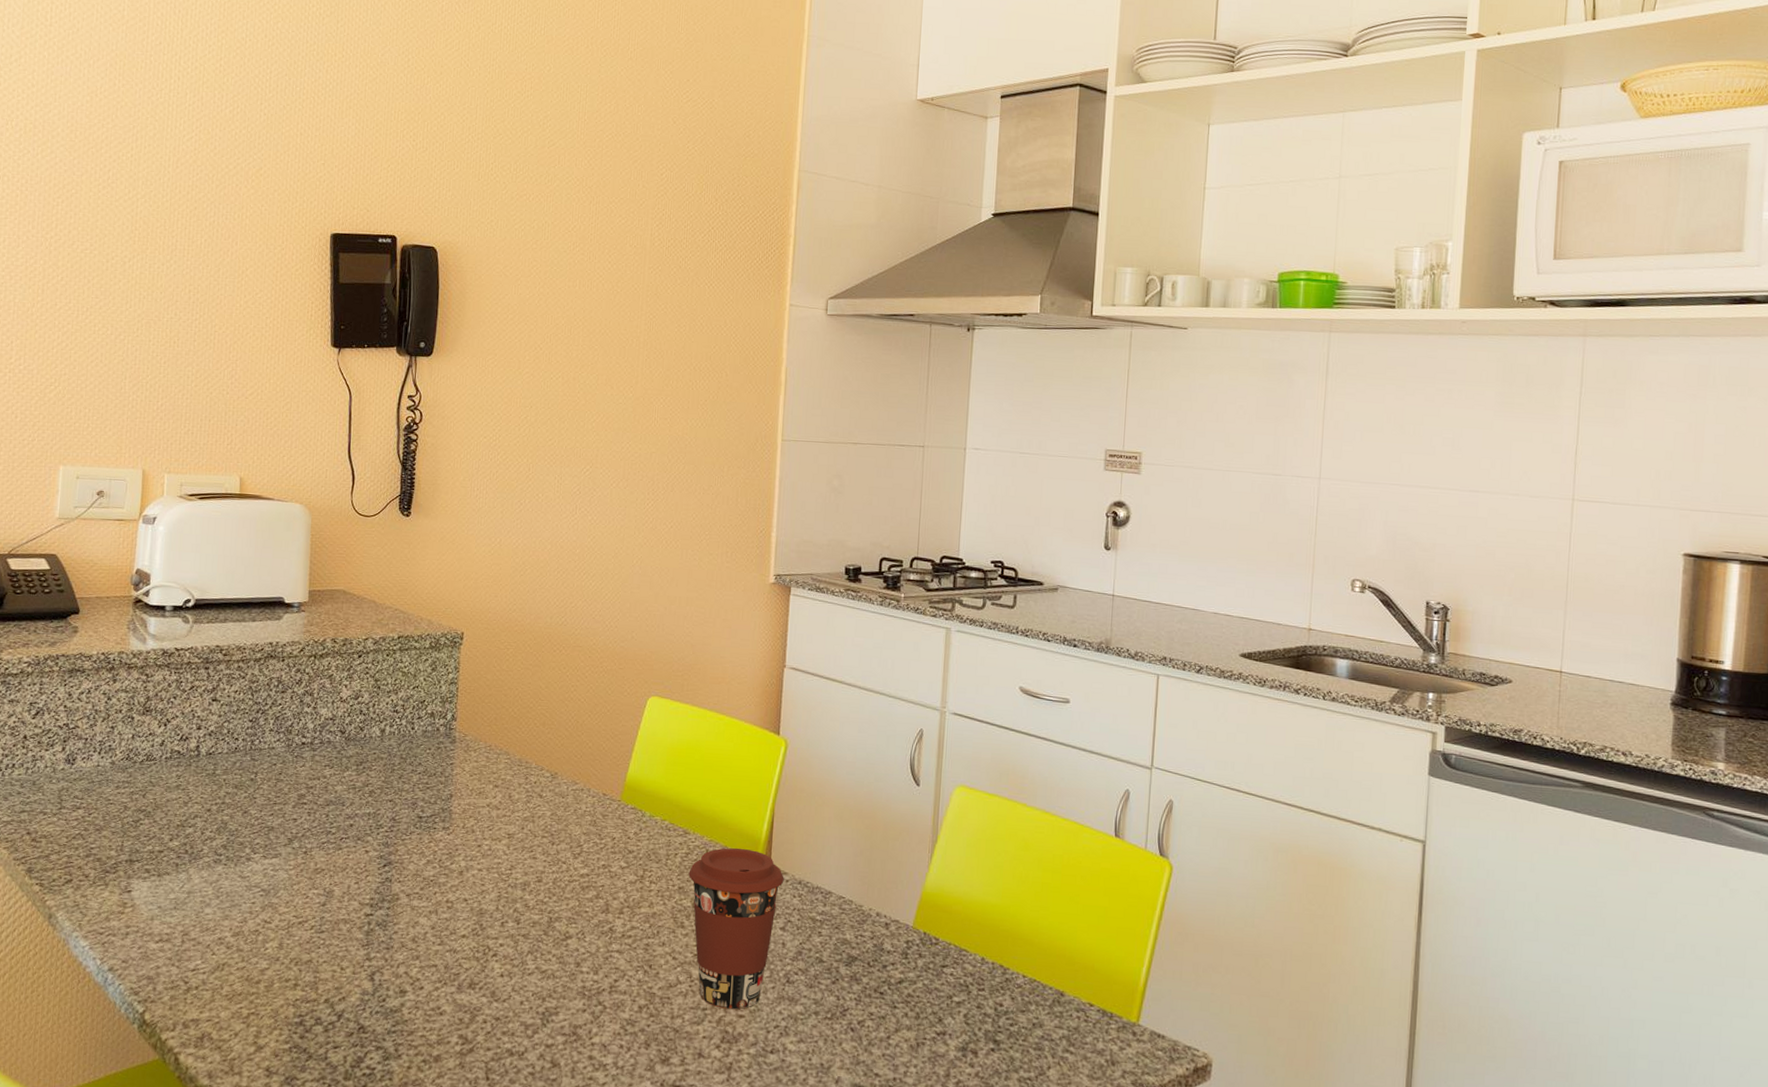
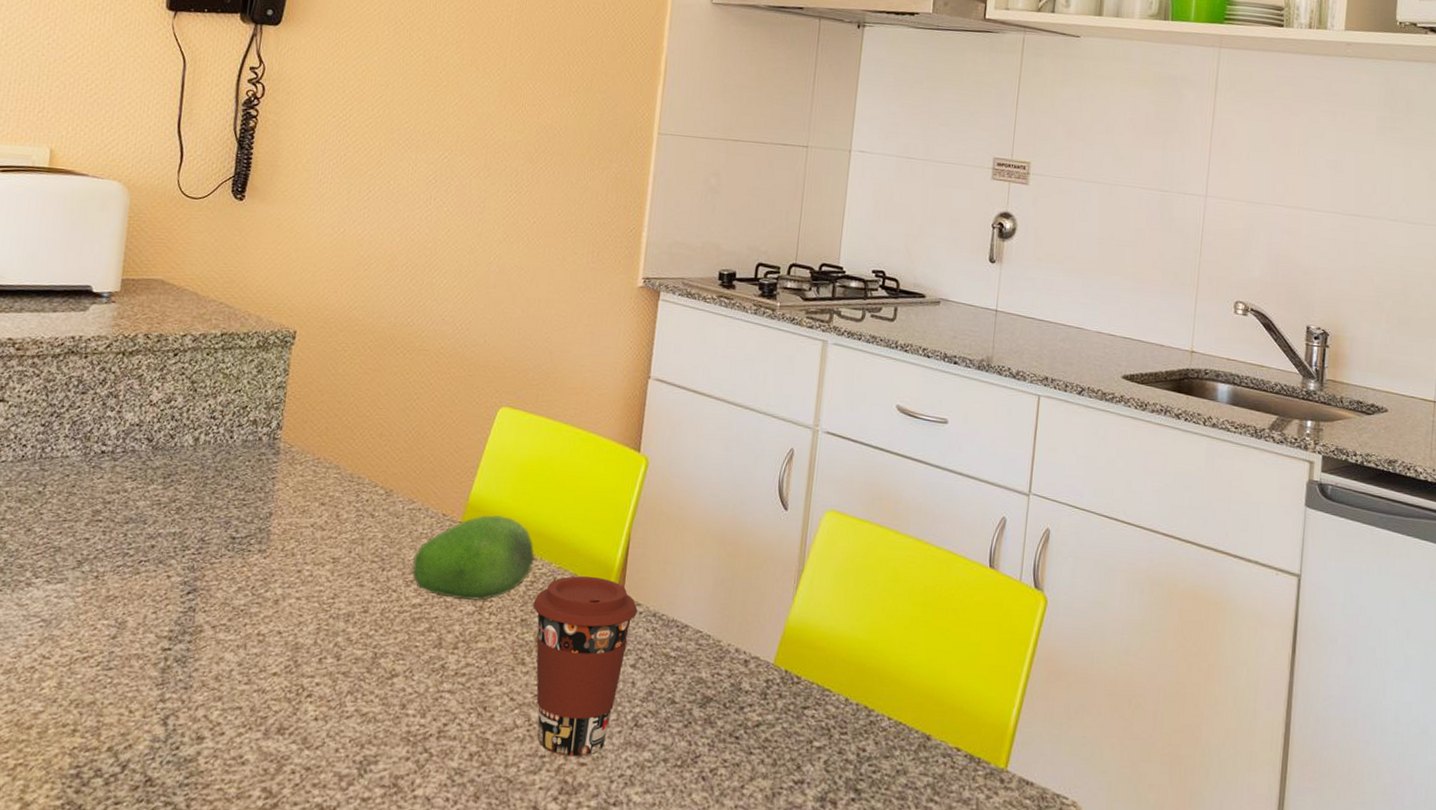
fruit: none [579,793,689,871] -> present [412,514,536,601]

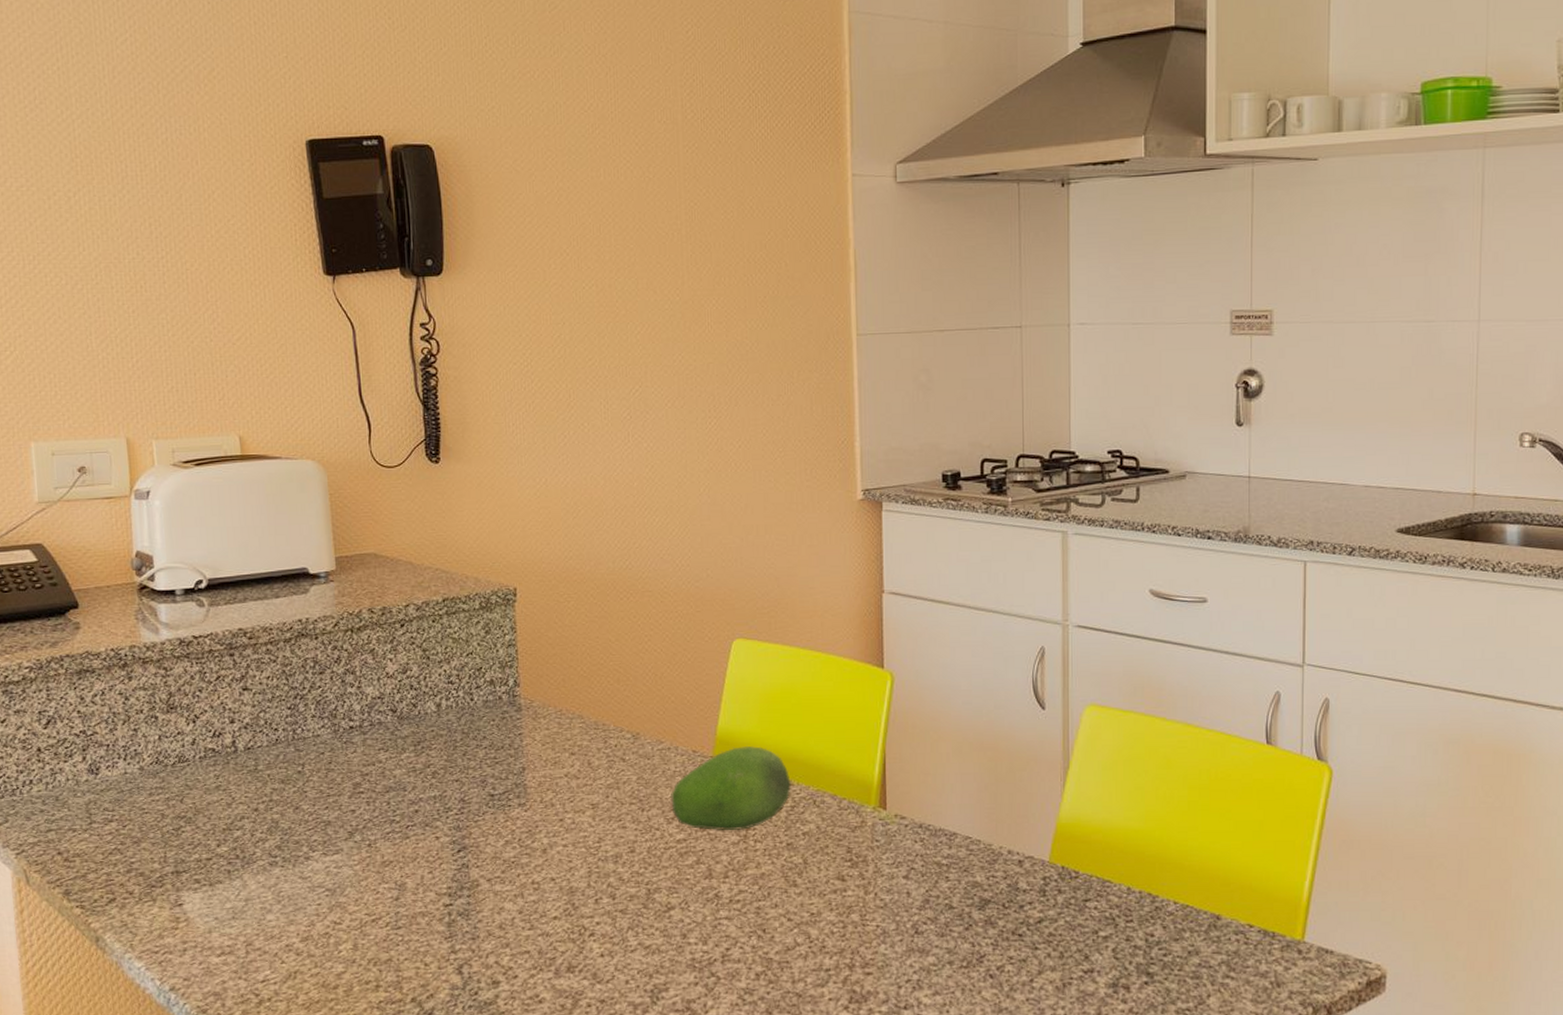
coffee cup: present [532,576,638,757] -> none [796,795,903,967]

